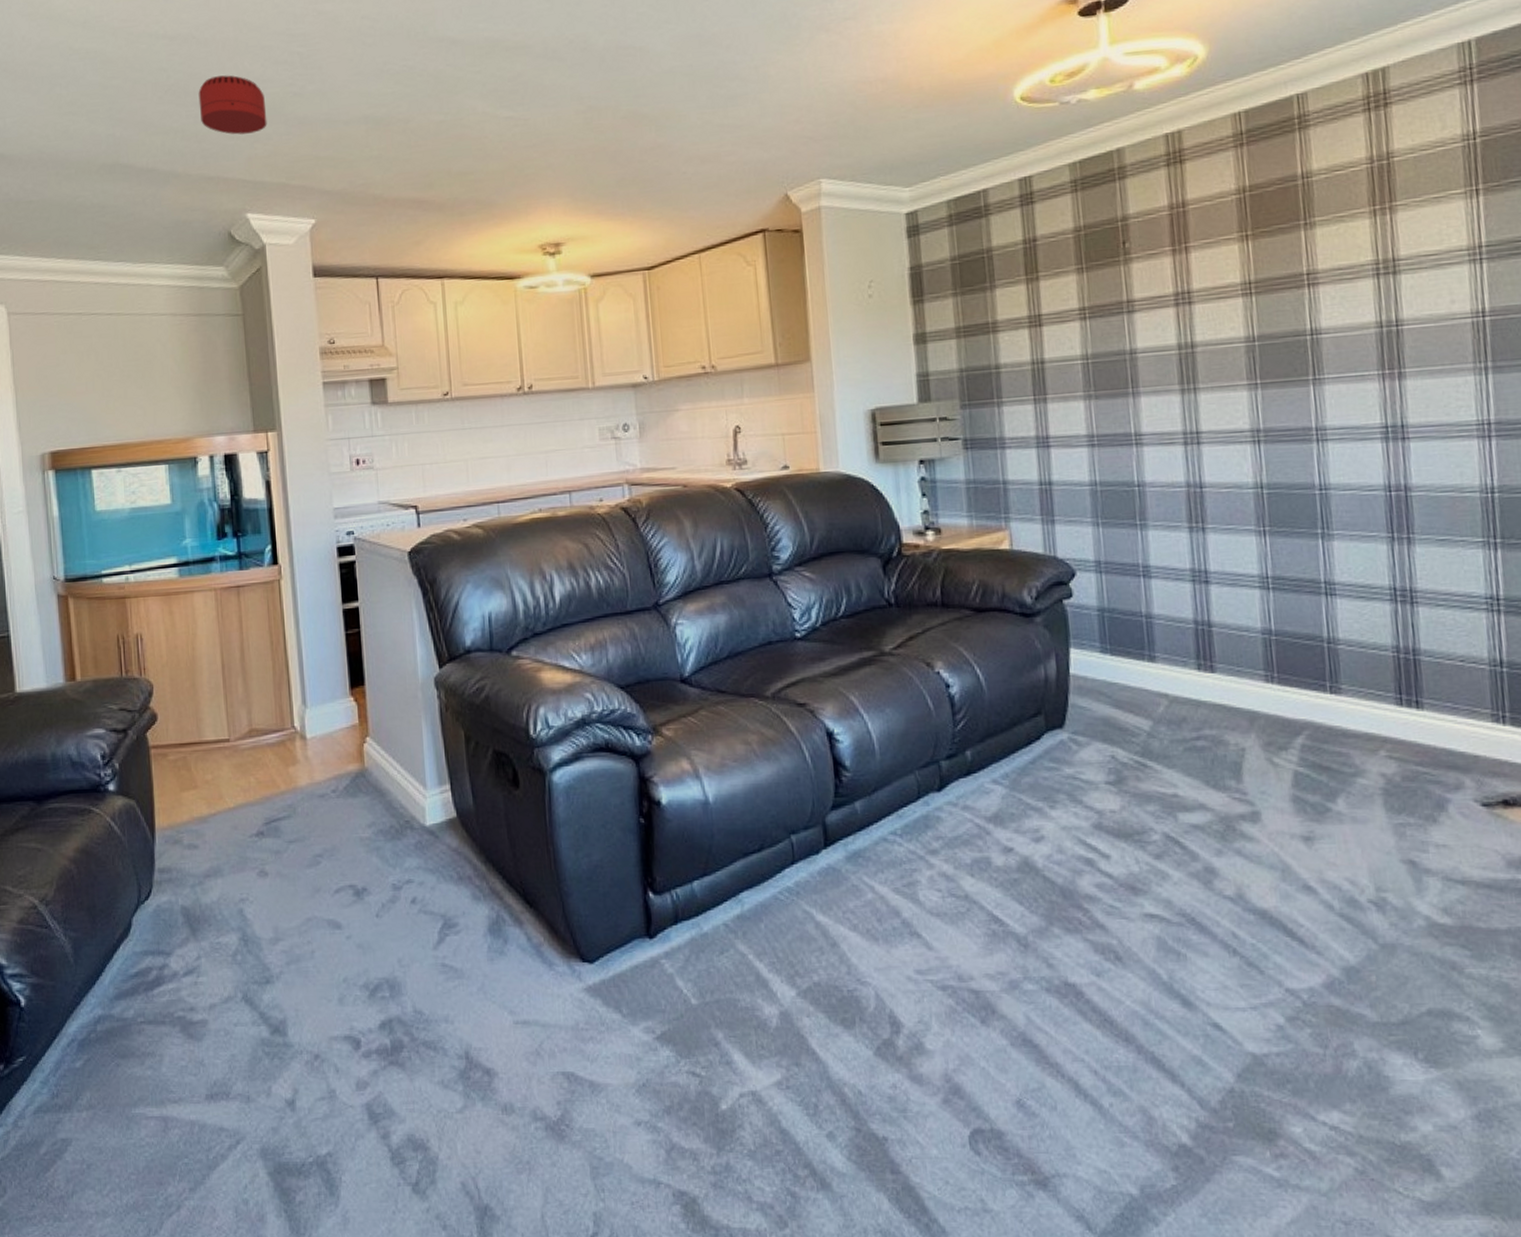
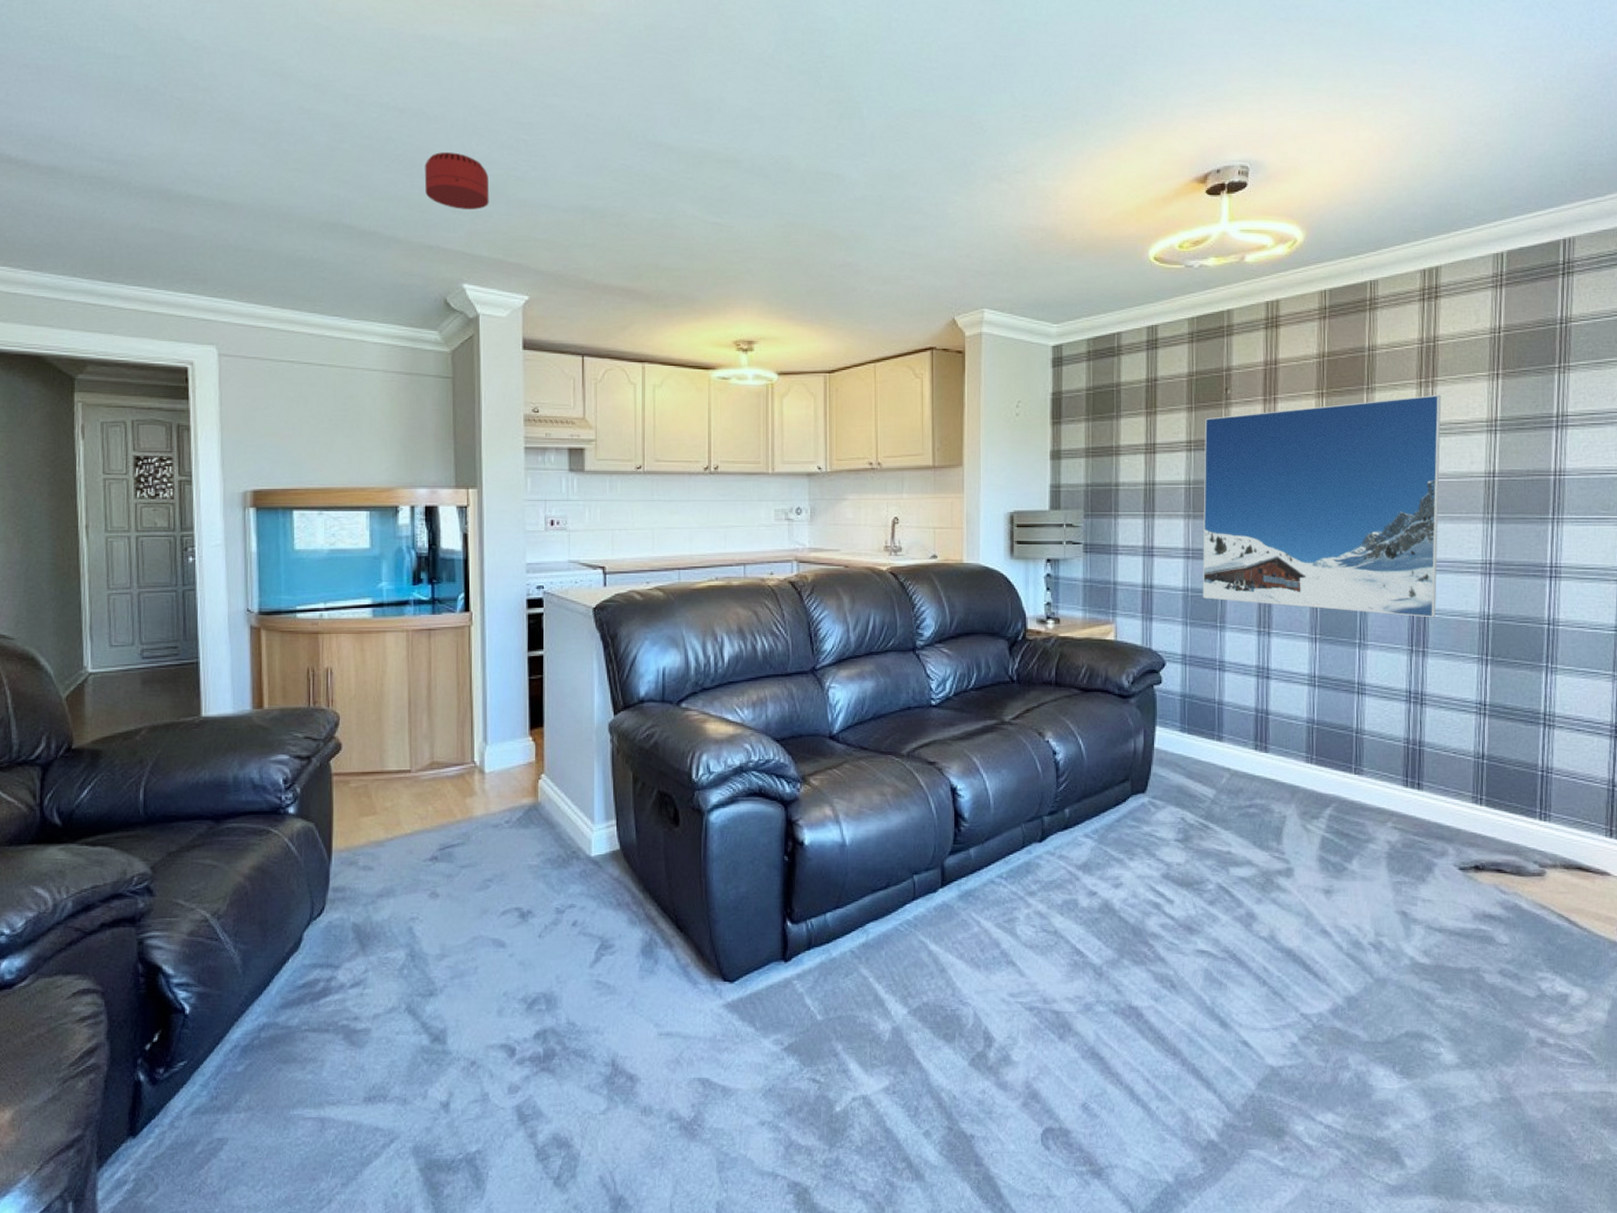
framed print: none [1100,222,1421,497] -> present [1202,394,1441,618]

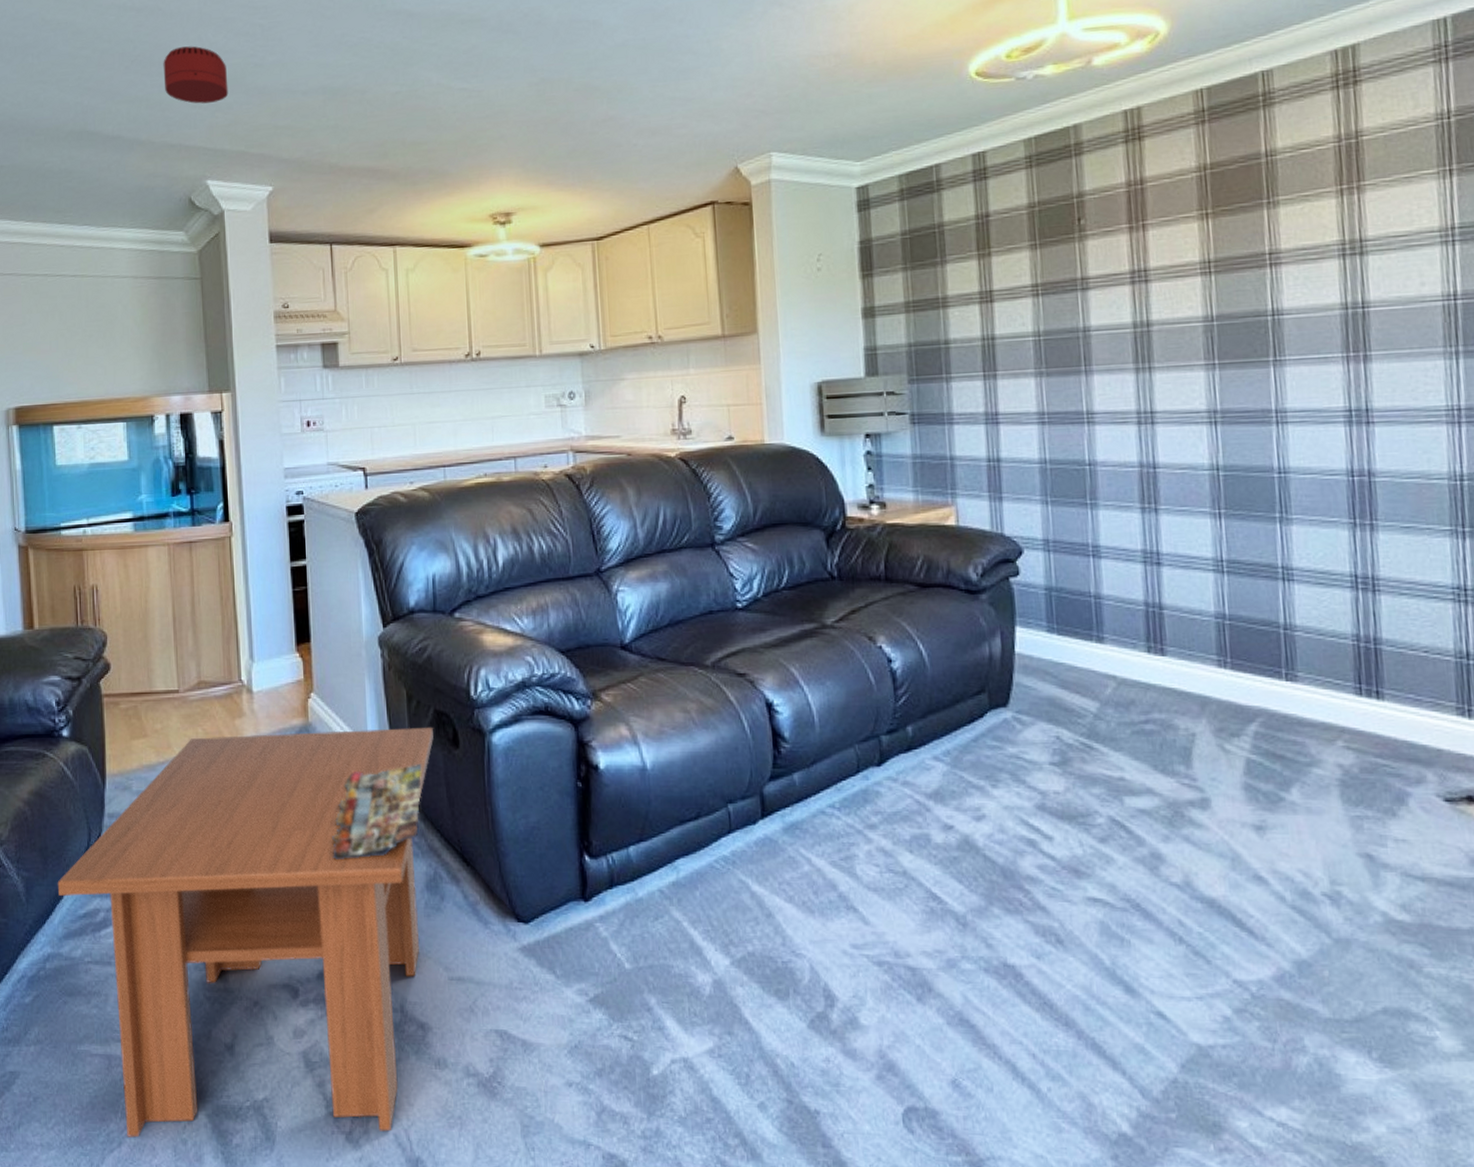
coffee table: none [276,806,656,1195] -> present [57,726,434,1138]
magazine: none [554,840,644,928] -> present [331,763,422,859]
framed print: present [1202,394,1441,618] -> none [1054,202,1385,482]

